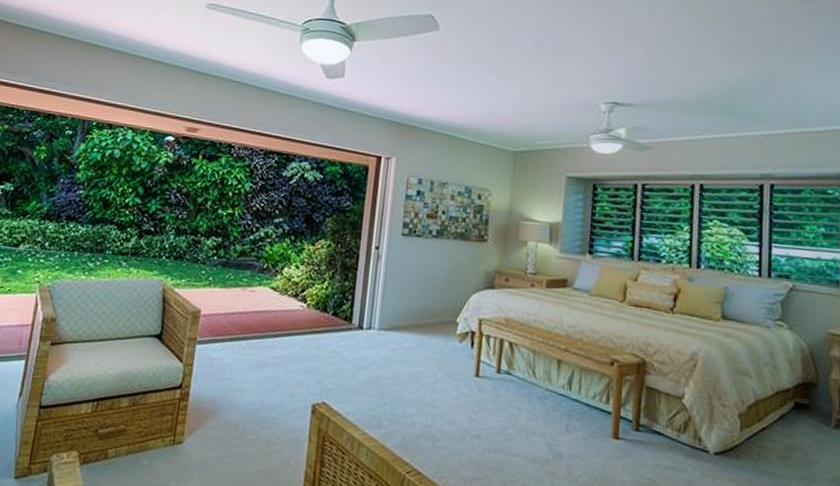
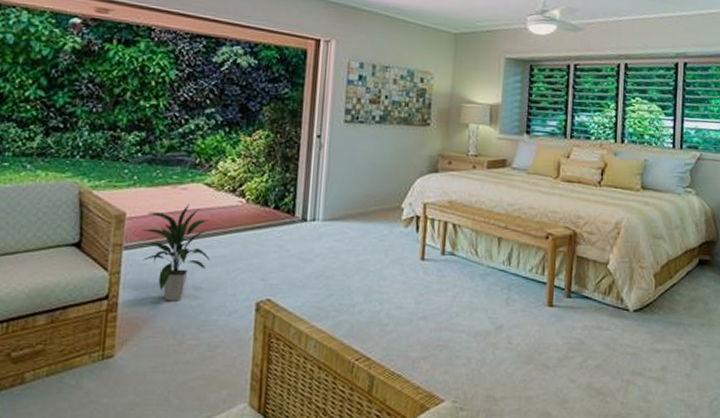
indoor plant: none [212,305,273,397] -> present [141,204,211,302]

